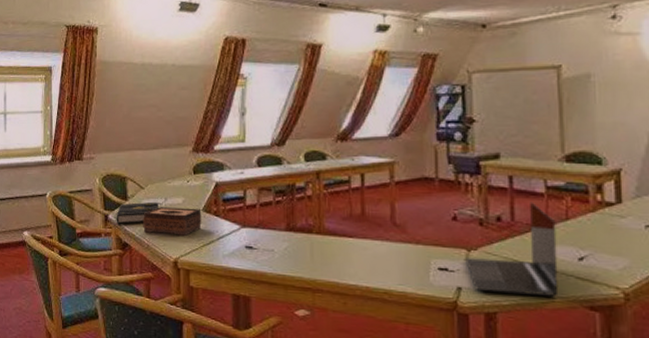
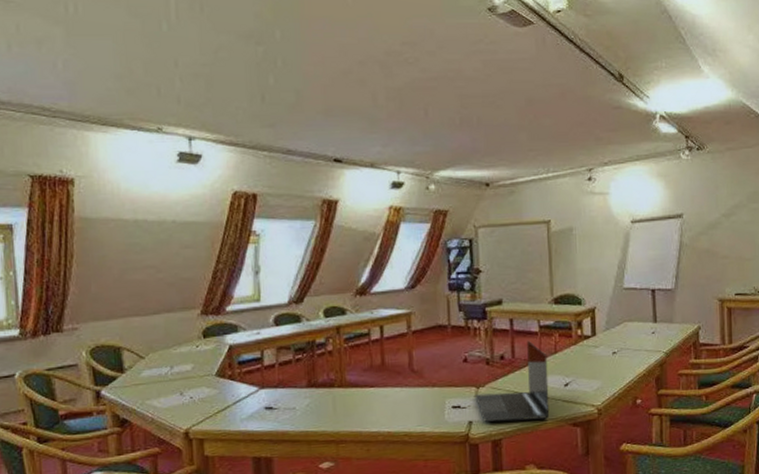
spell book: present [116,201,162,224] -> none [110,371,167,400]
tissue box: present [143,207,202,236] -> none [144,374,215,406]

